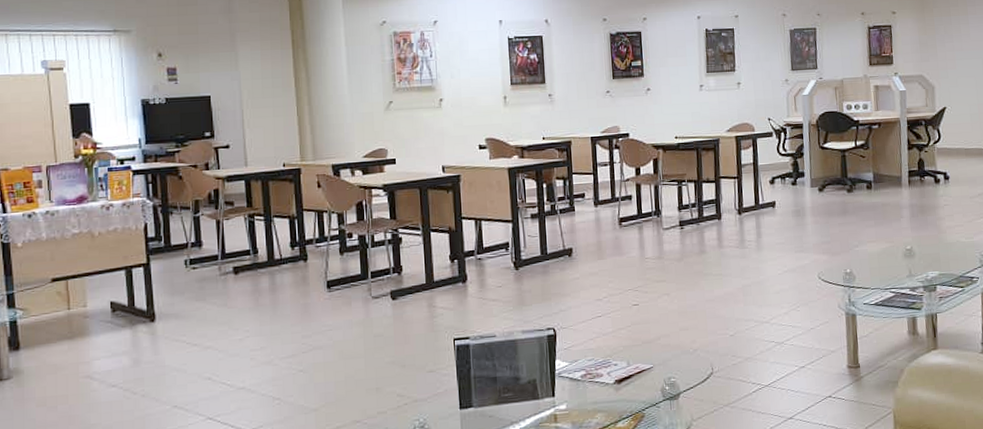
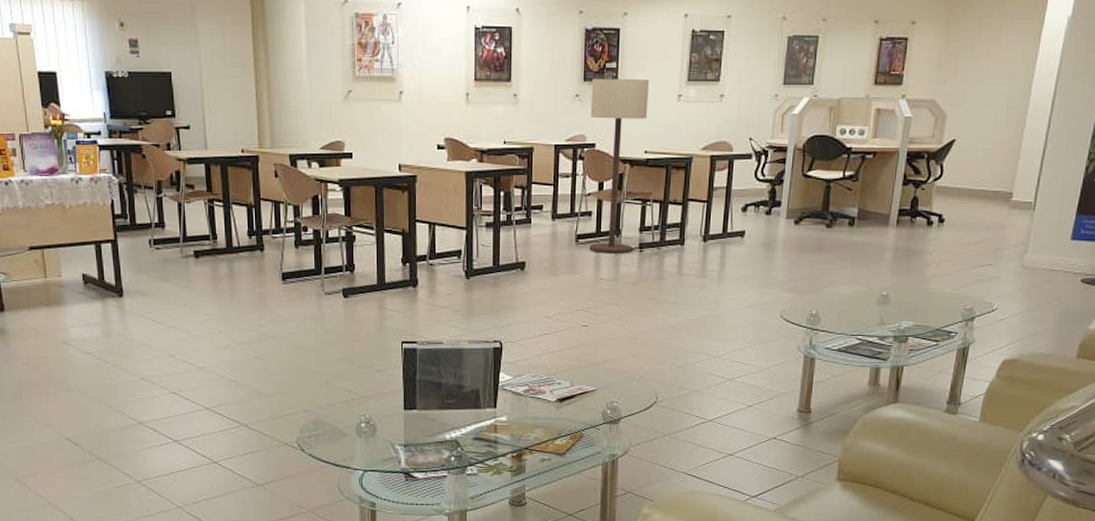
floor lamp: none [620,74,674,234] -> present [589,78,649,254]

